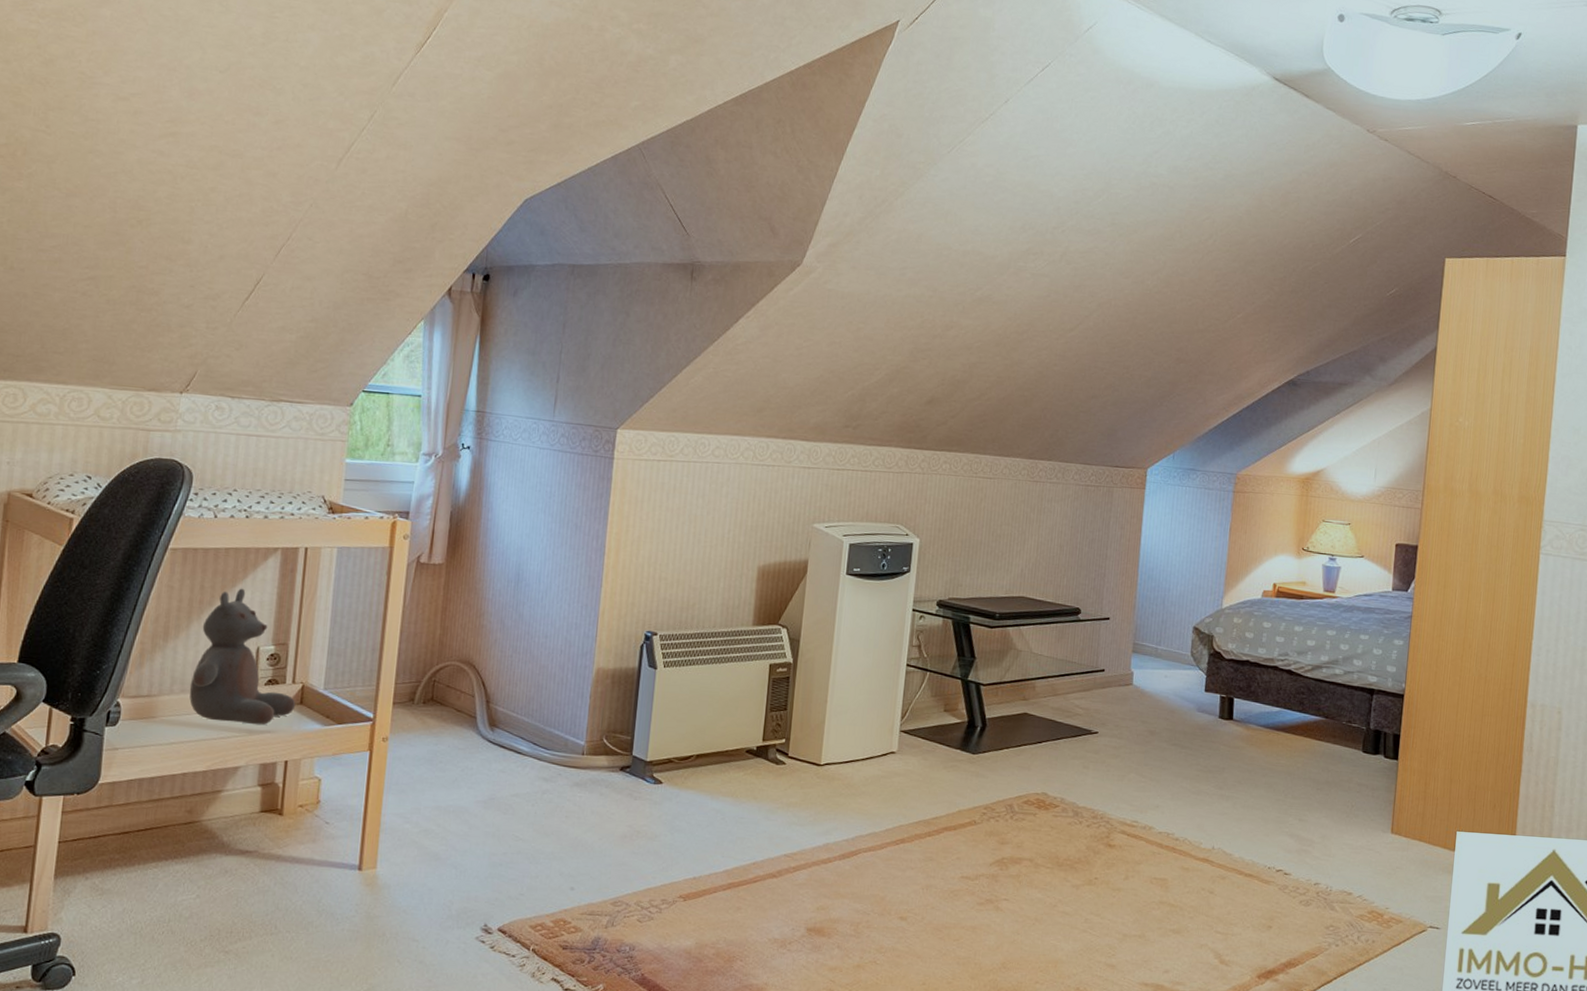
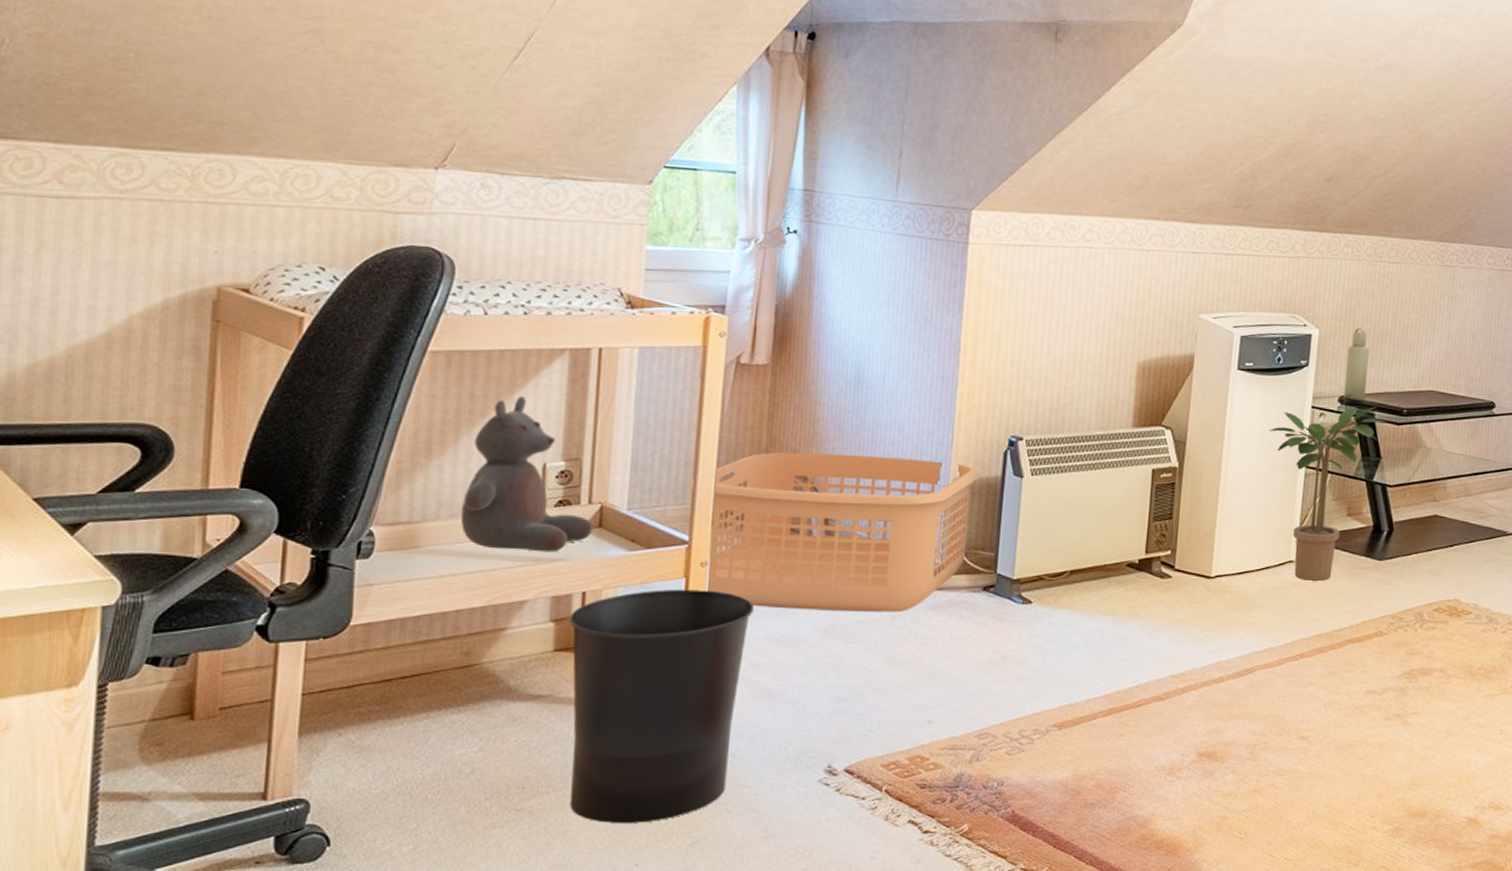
waste bin: none [269,760,426,969] -> present [569,589,754,823]
clothes hamper: none [373,641,620,788] -> present [687,452,980,613]
potted plant: none [874,611,982,772] -> present [1269,407,1388,581]
bottle: none [941,537,965,610] -> present [1343,327,1370,406]

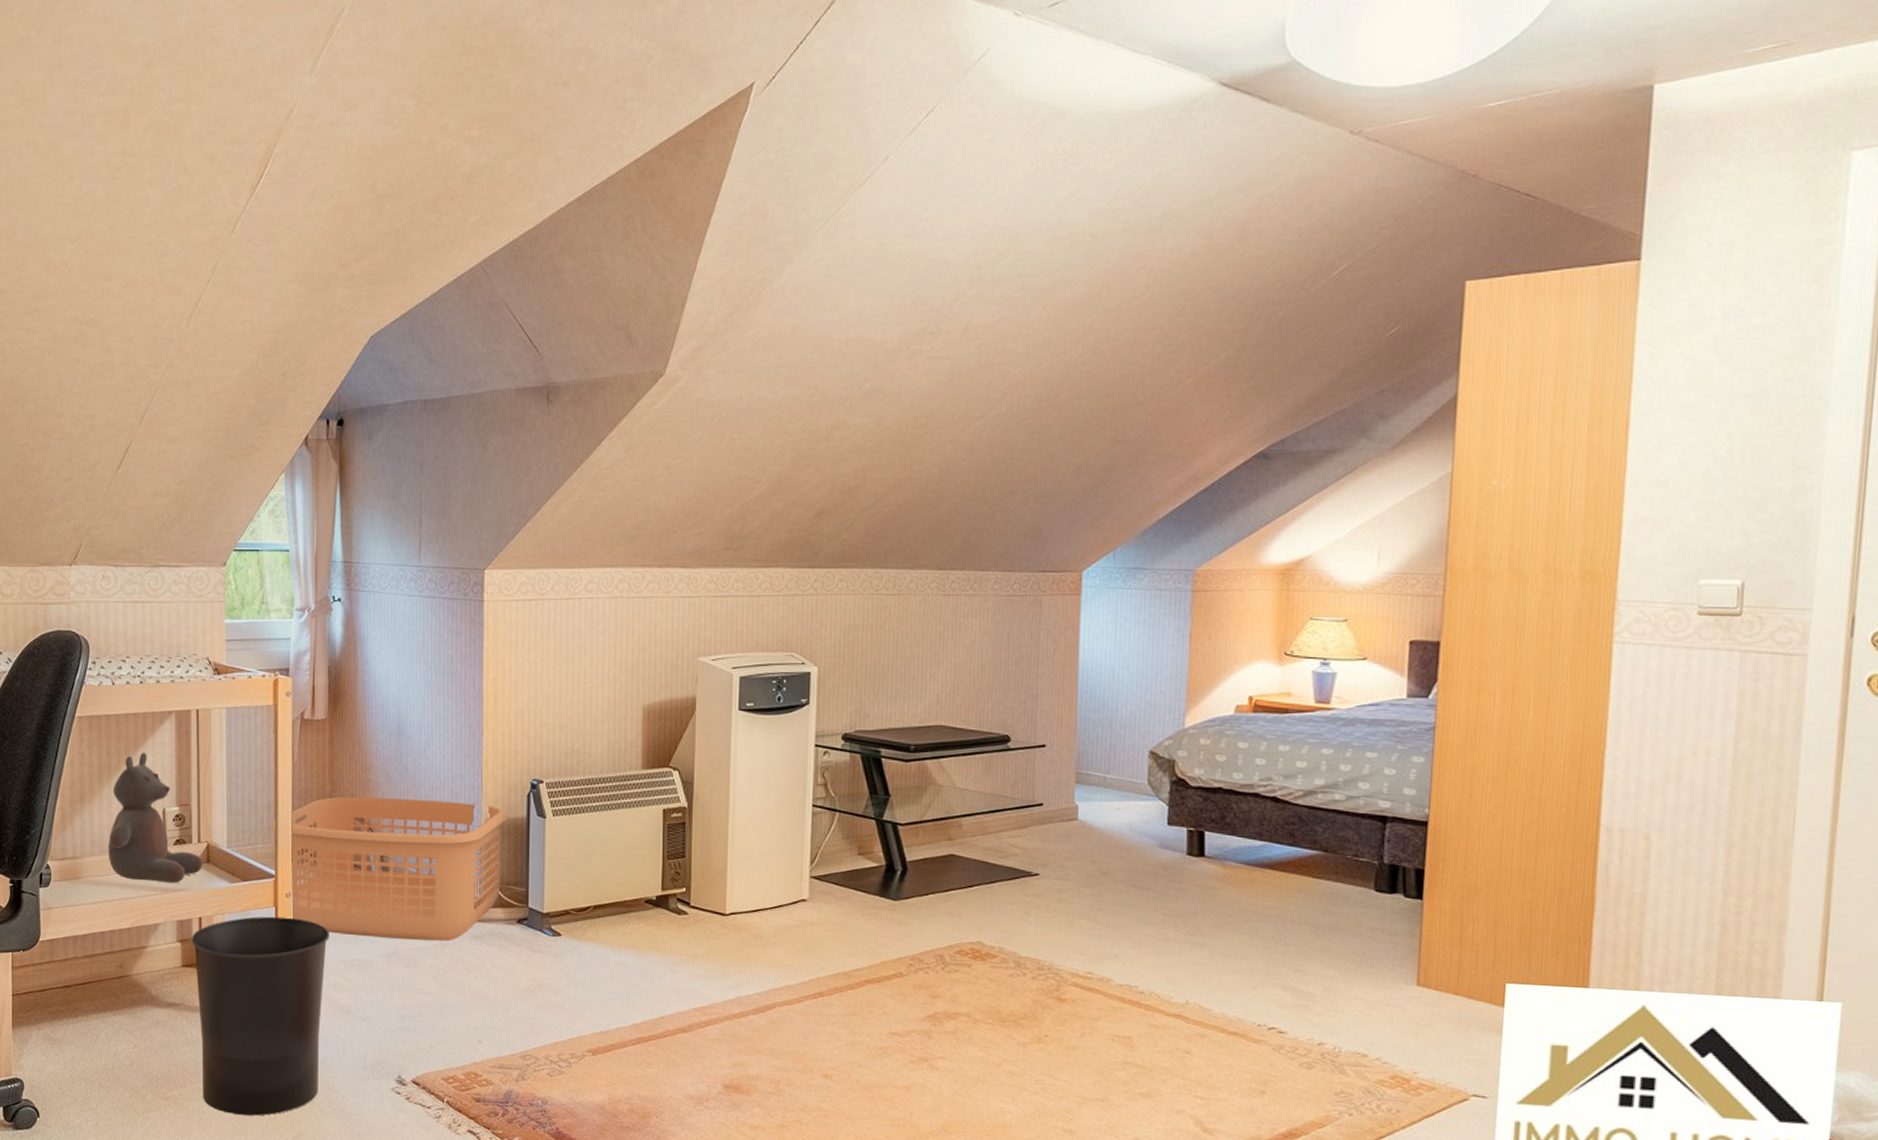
potted plant: present [1269,407,1388,581] -> none [773,744,895,920]
bottle: present [1343,327,1370,406] -> none [847,663,871,743]

